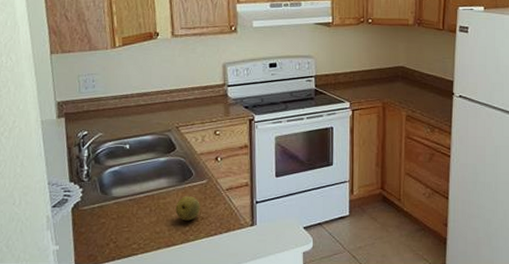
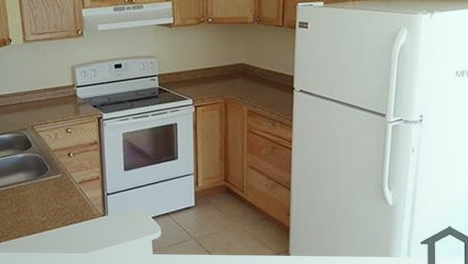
fruit: present [175,196,200,221] -> none [34,189,56,211]

